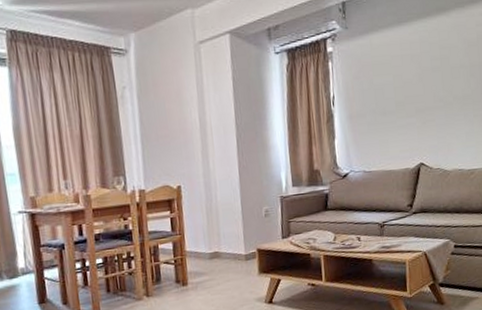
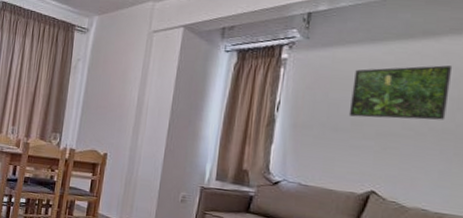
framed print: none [390,37,464,99] -> present [348,65,453,120]

